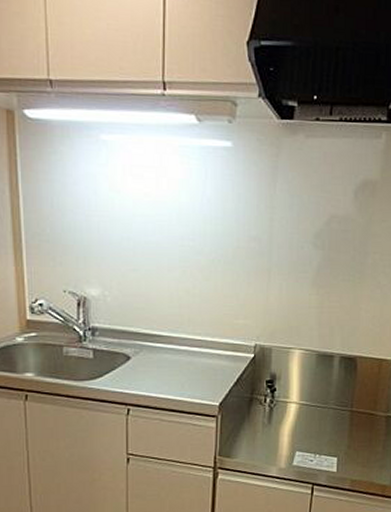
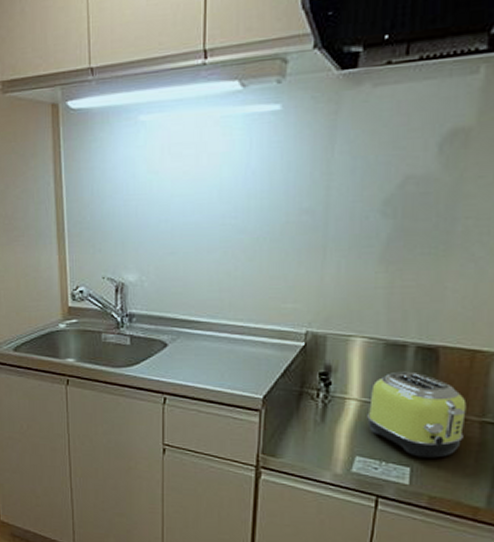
toaster: none [304,377,377,448] -> present [367,371,467,458]

